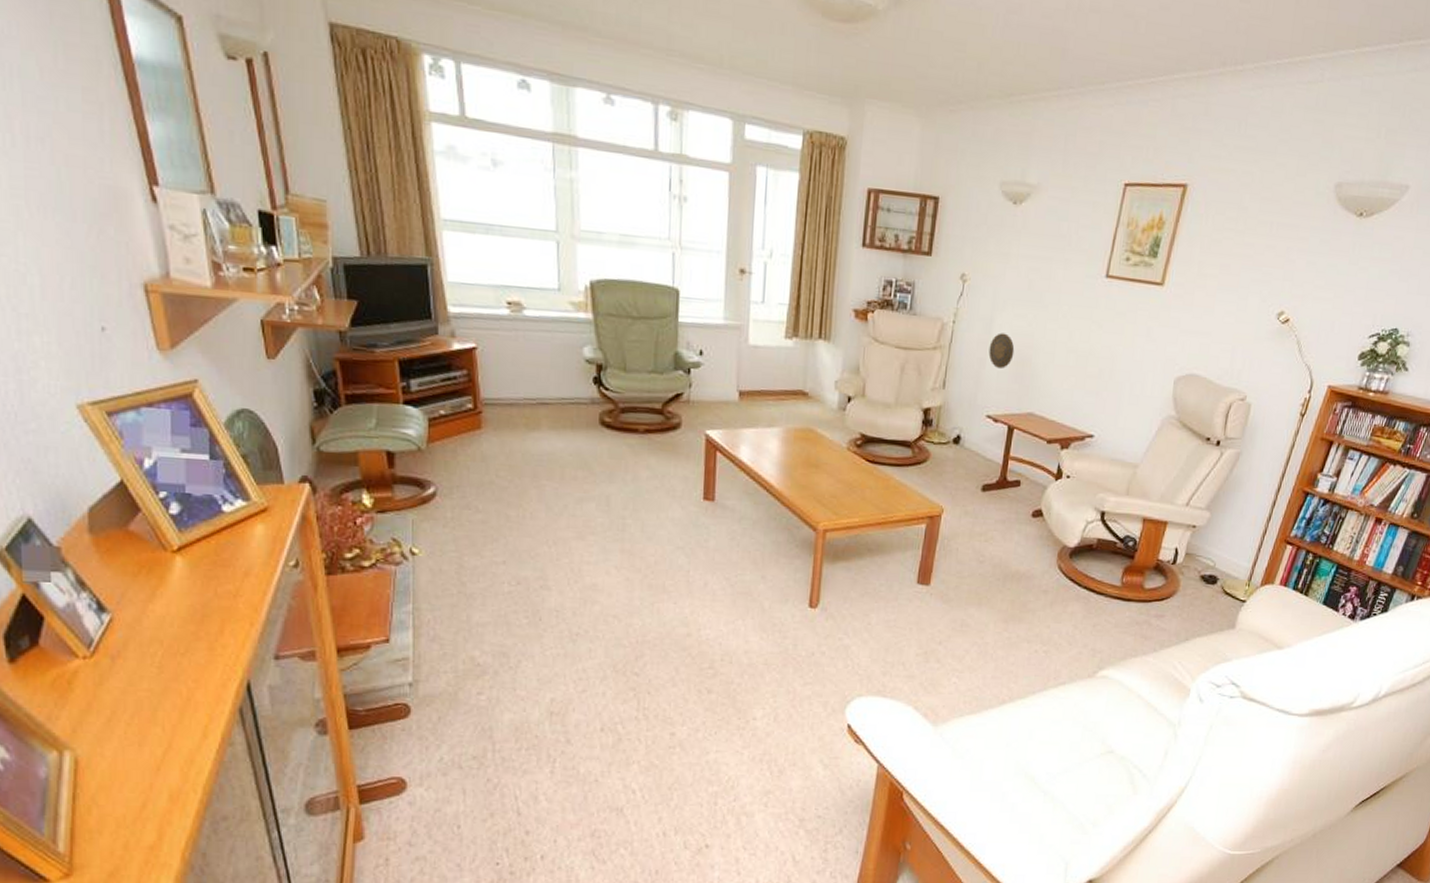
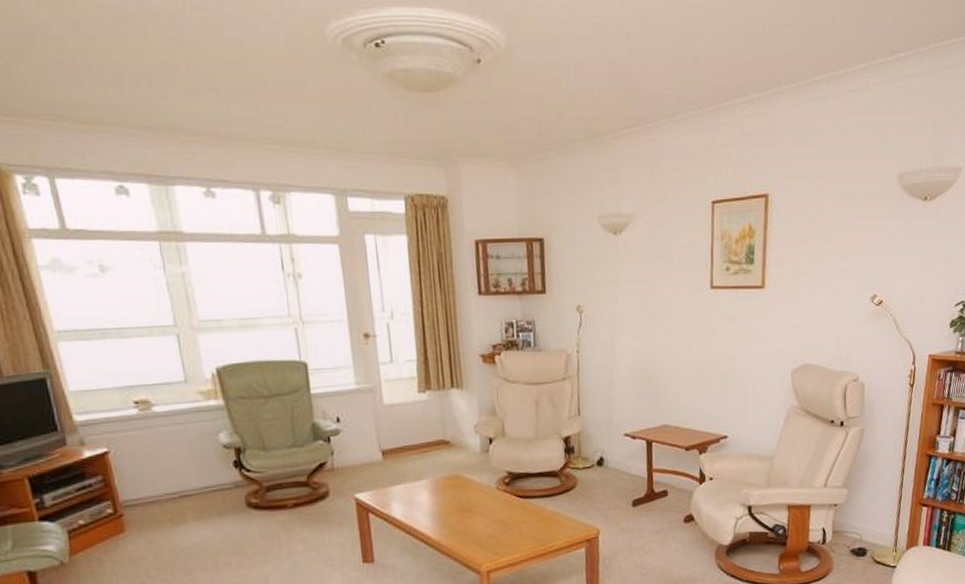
decorative plate: present [988,332,1015,370] -> none [615,354,640,389]

